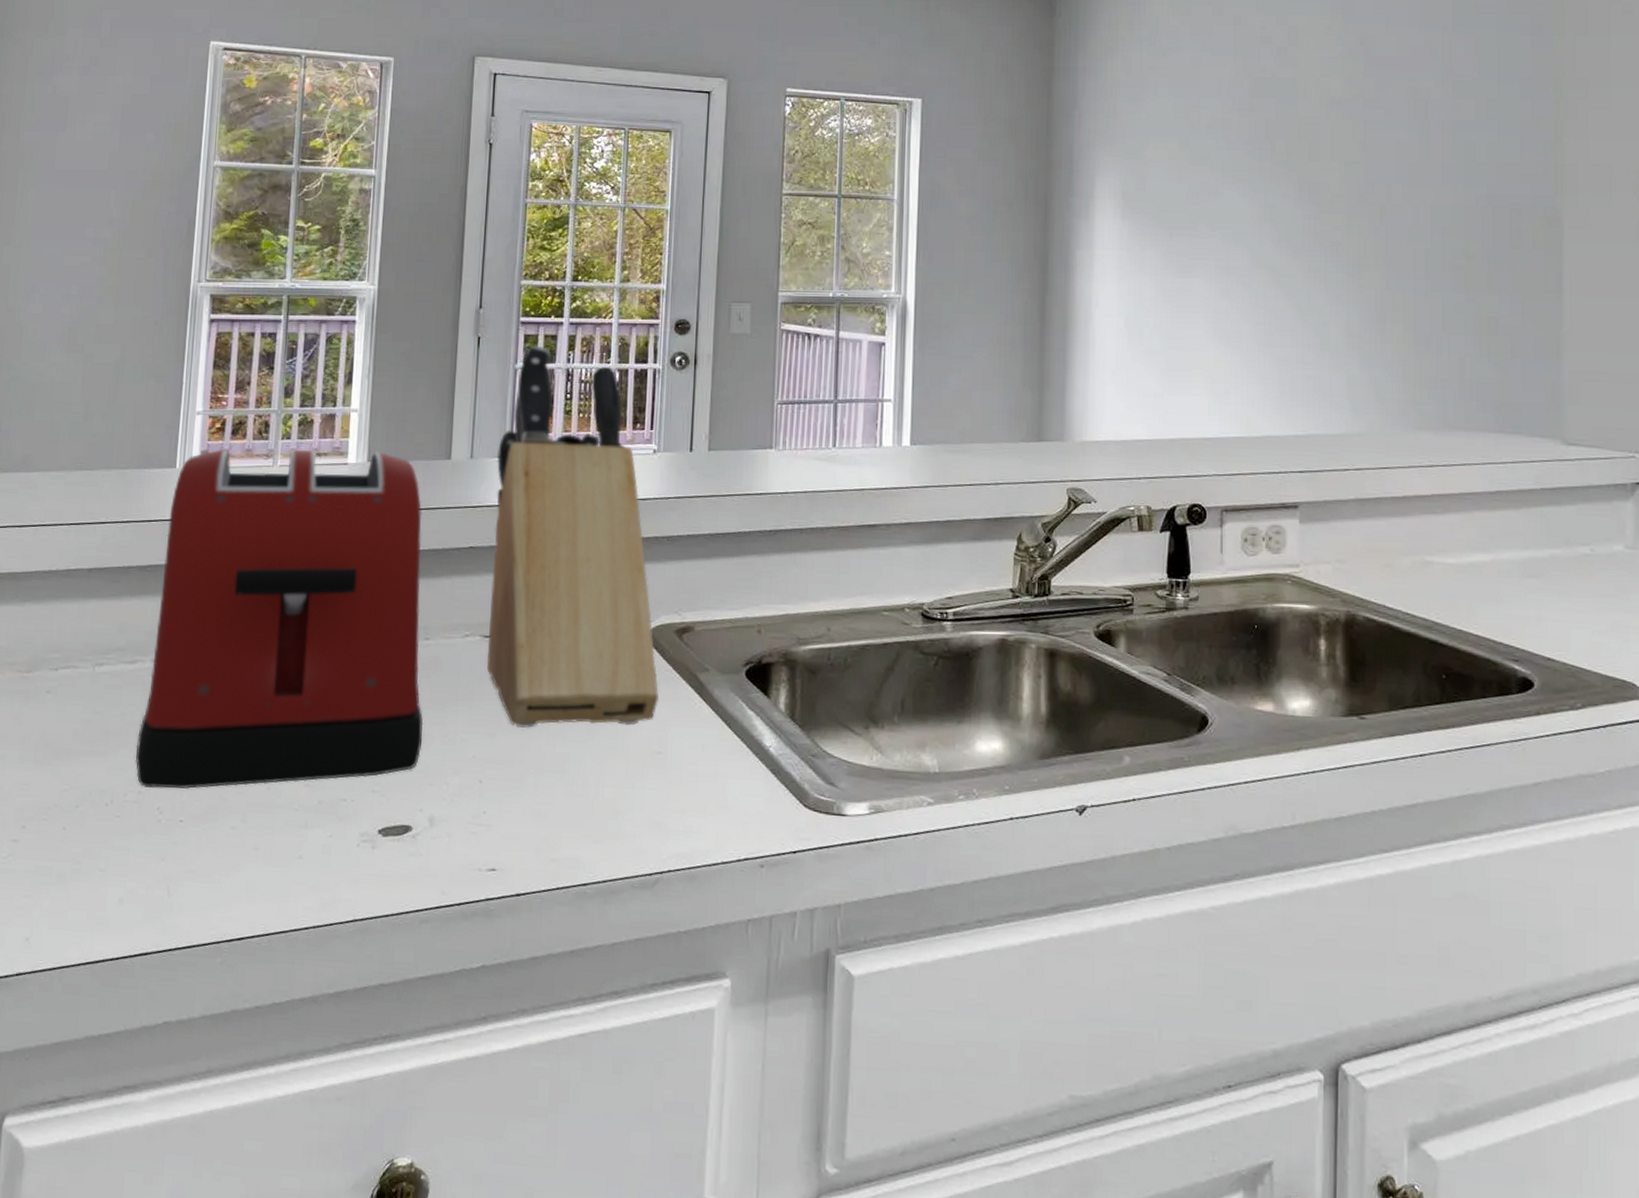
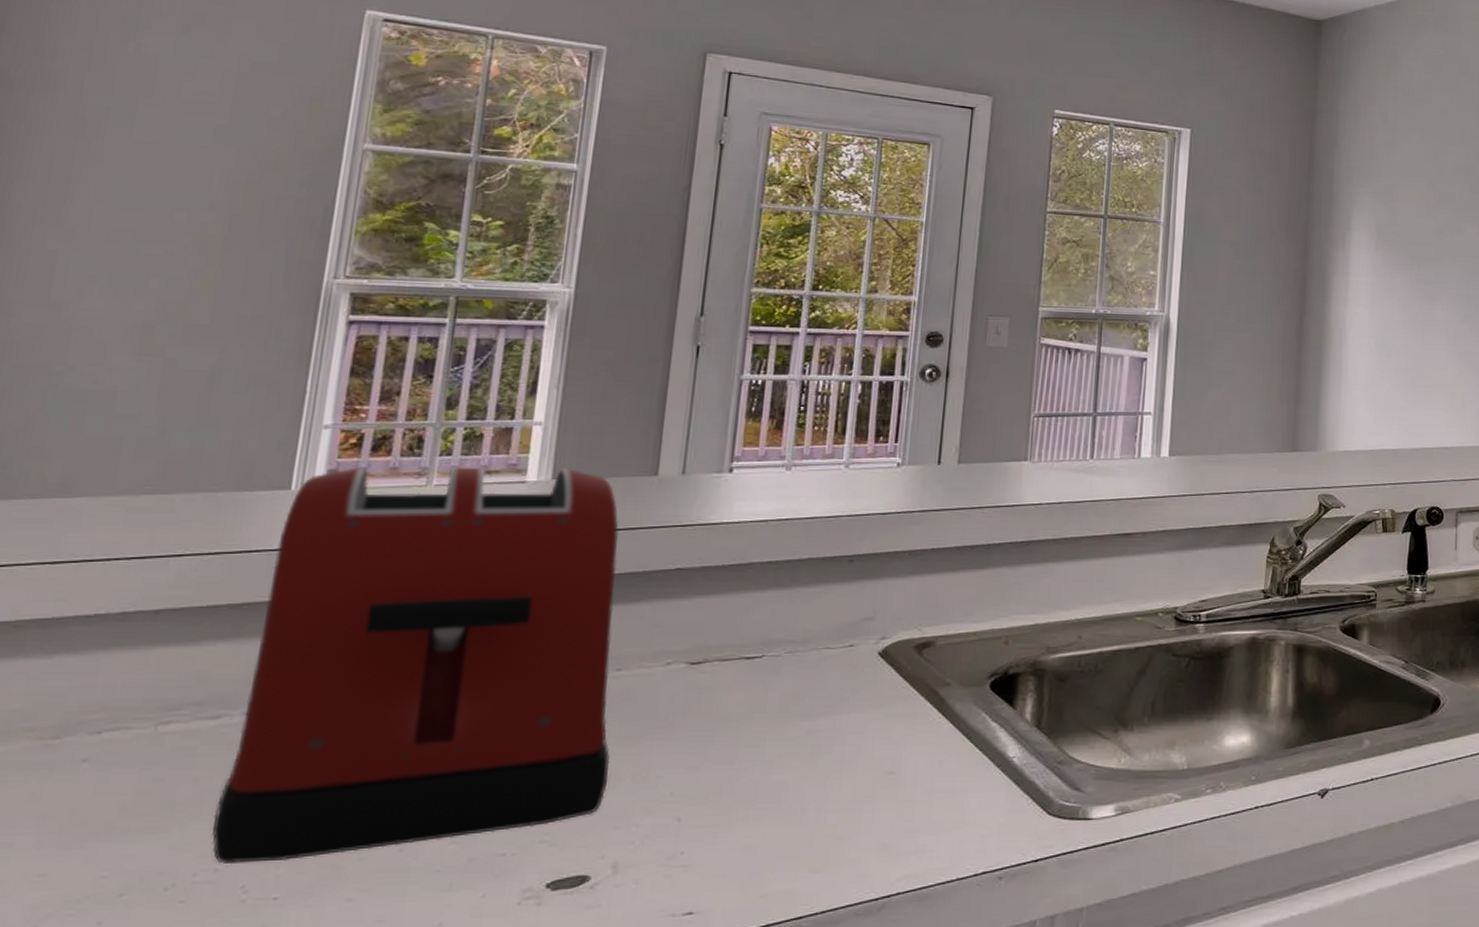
knife block: present [487,345,660,729] -> none [692,355,894,759]

